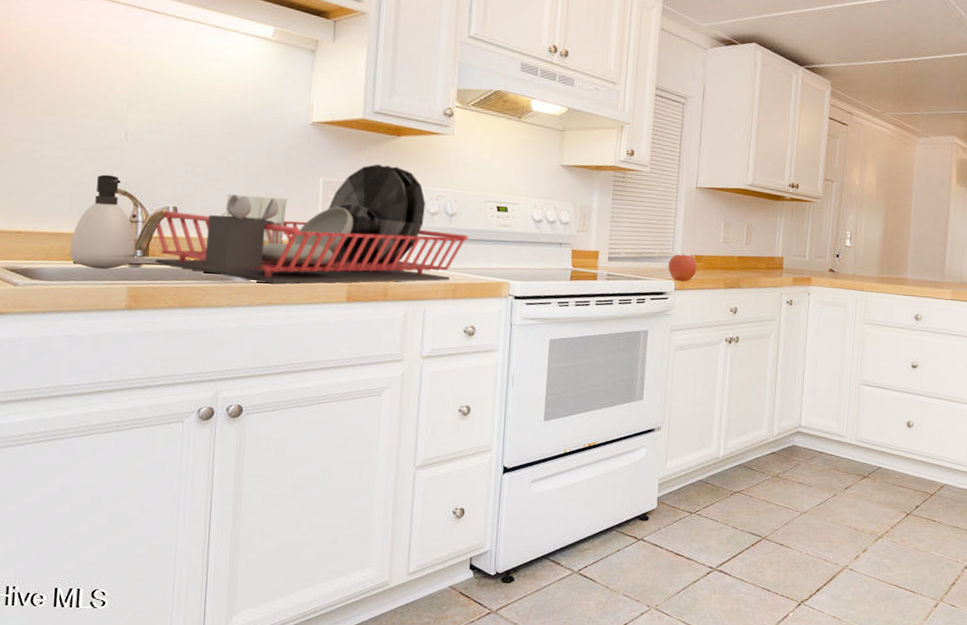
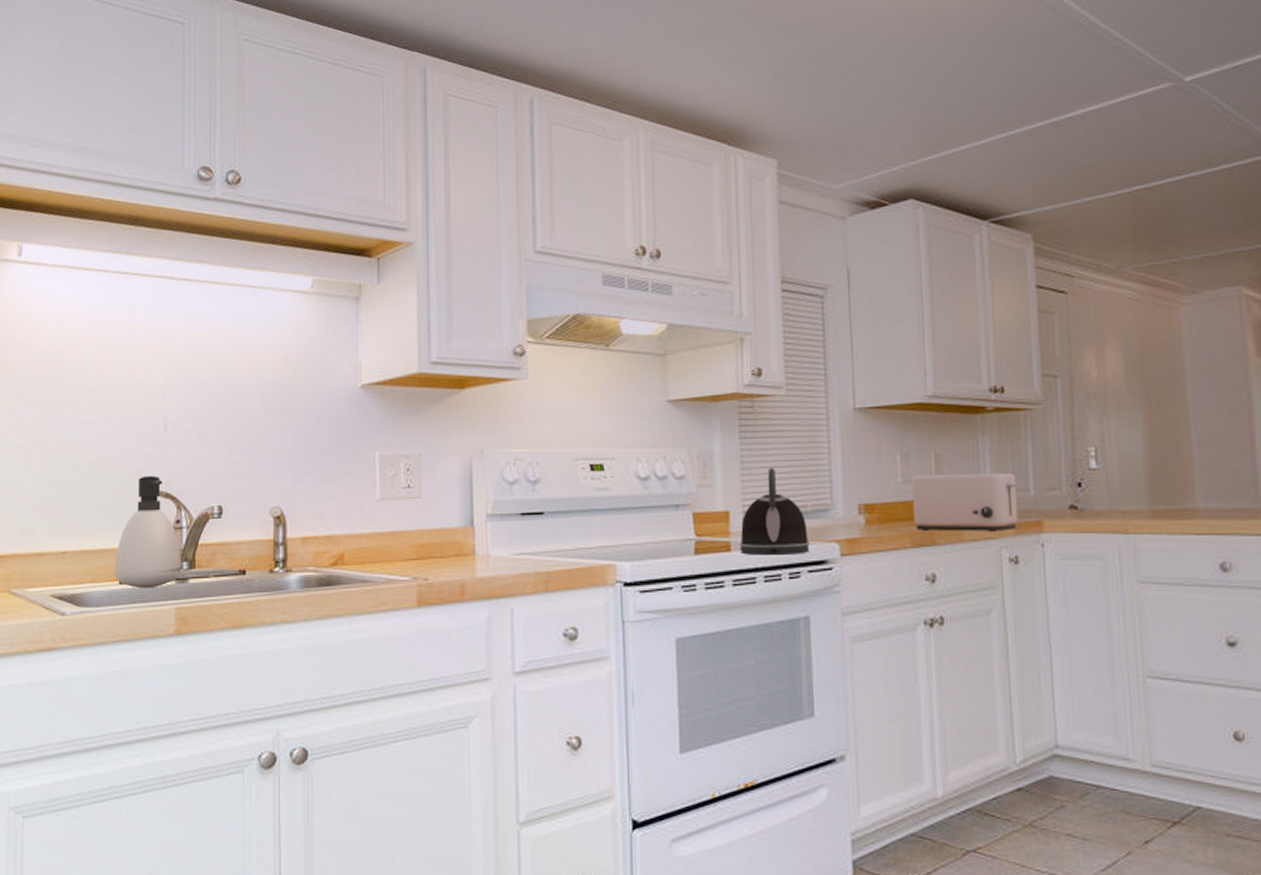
dish rack: present [149,164,468,285] -> none [193,427,557,592]
kettle: none [603,223,654,287] -> present [738,468,810,555]
fruit: present [668,253,697,282] -> none [826,503,869,543]
toaster: none [727,238,799,283] -> present [911,472,1019,533]

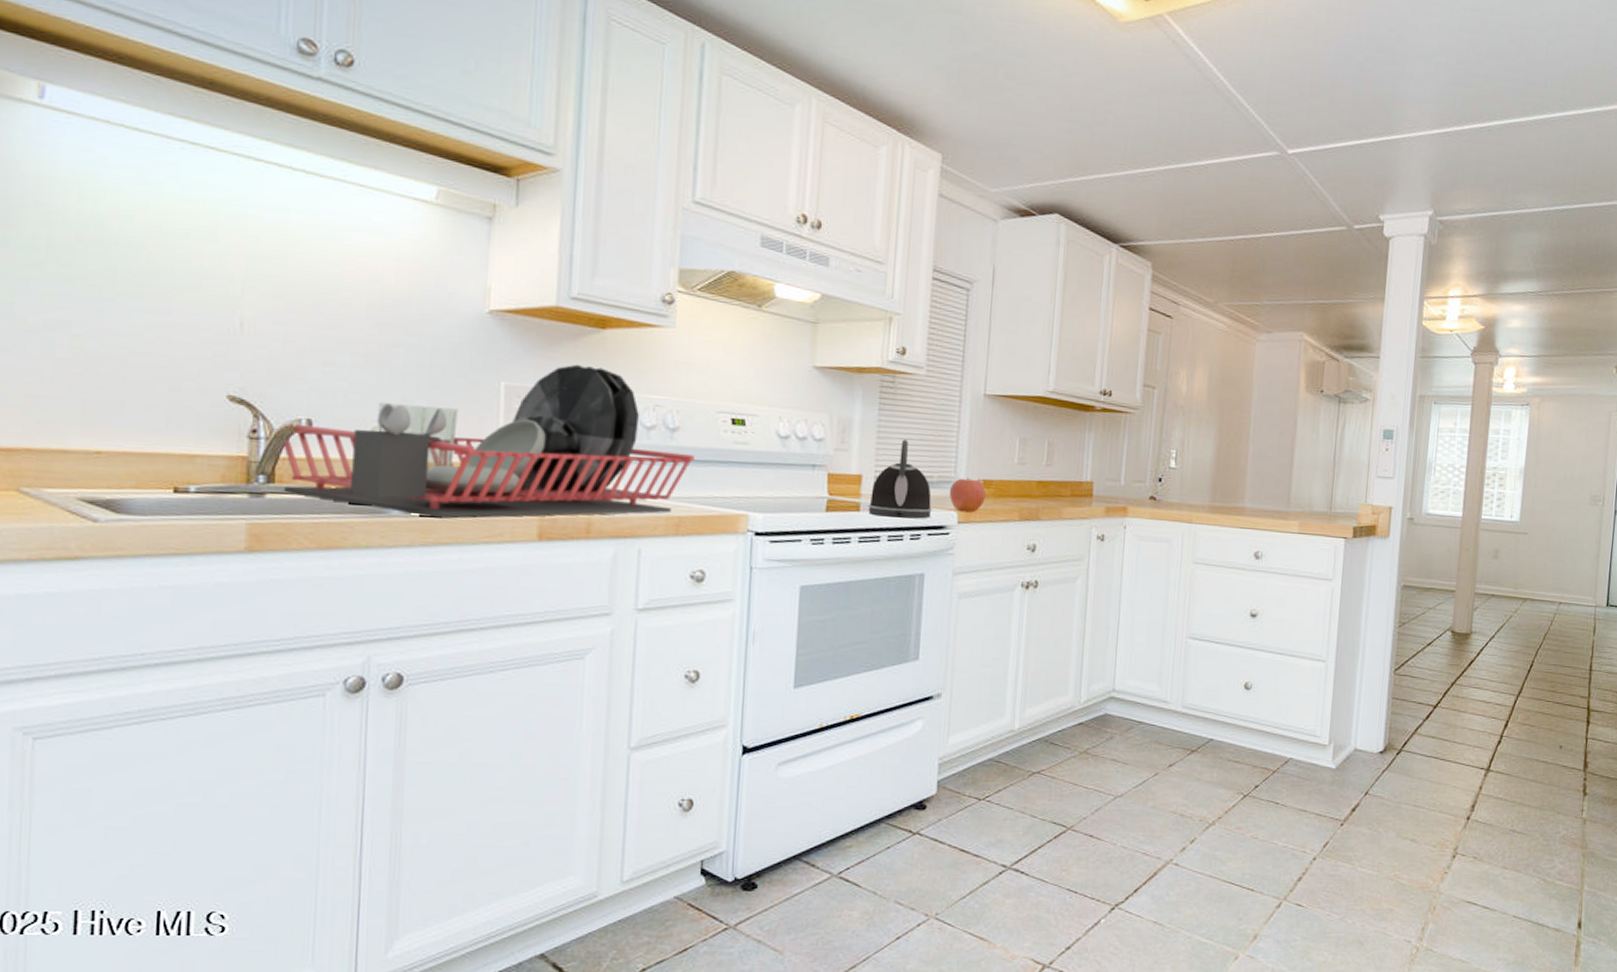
soap dispenser: present [114,475,181,589] -> none [167,377,257,501]
dish rack: none [193,427,557,592] -> present [274,364,695,520]
fruit: none [826,503,869,543] -> present [949,477,986,513]
toaster: present [911,472,1019,533] -> none [1023,458,1112,514]

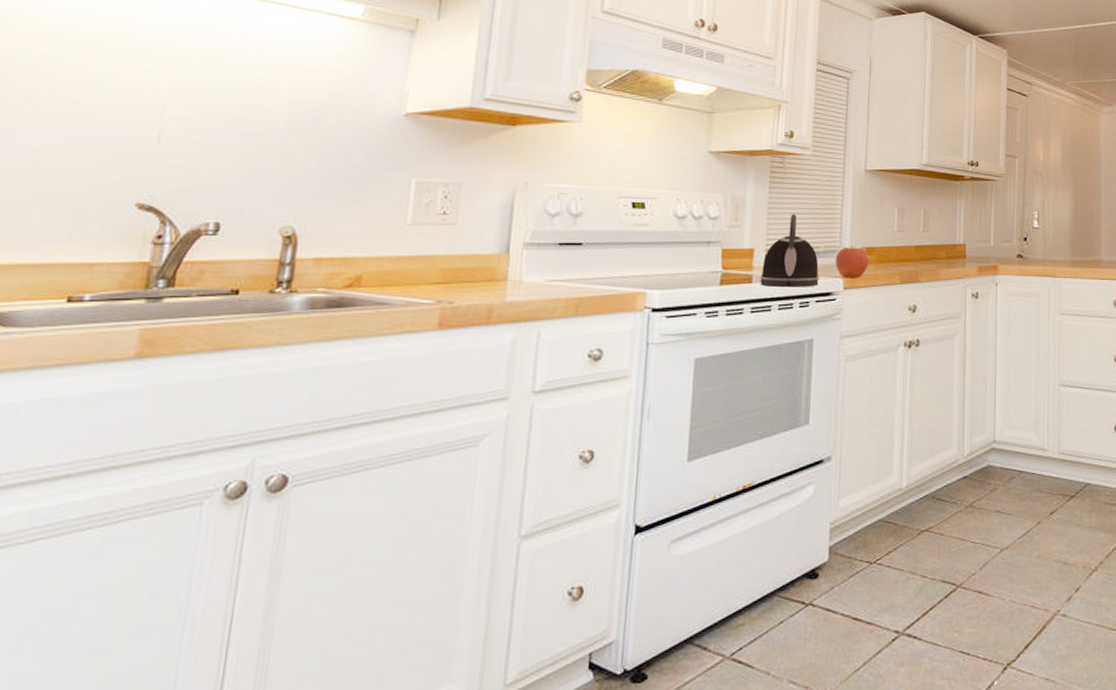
dish rack: present [274,364,695,520] -> none [180,159,596,314]

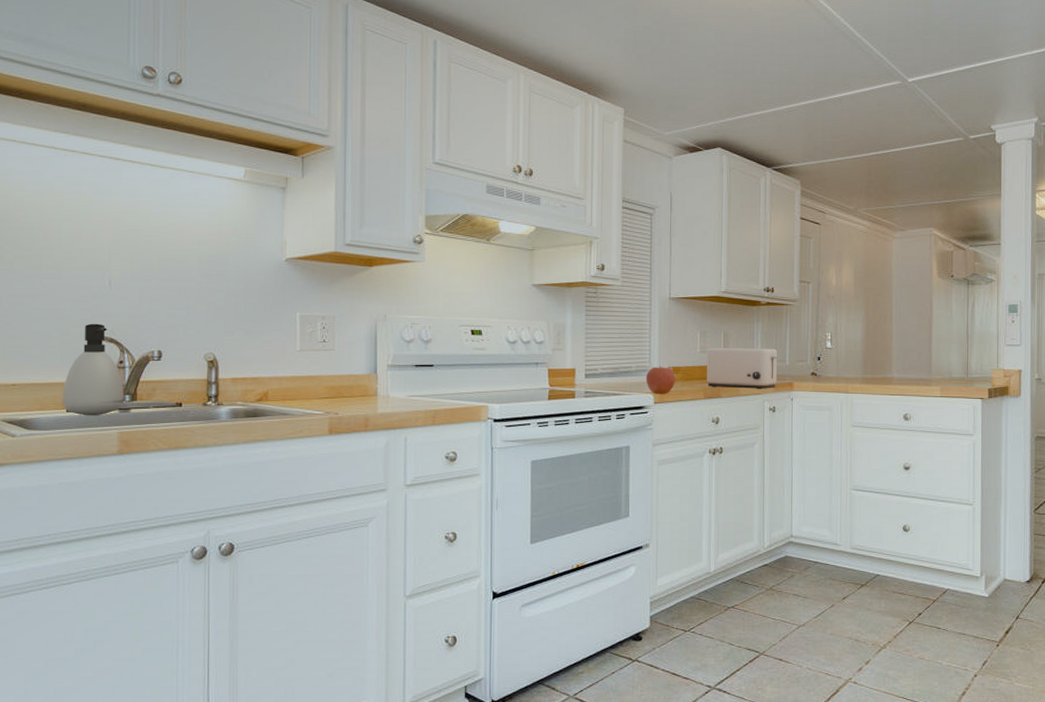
soap dispenser: none [61,186,158,308] -> present [62,323,124,416]
kettle: present [759,214,819,287] -> none [581,338,633,402]
toaster: none [903,225,982,274] -> present [706,347,778,390]

